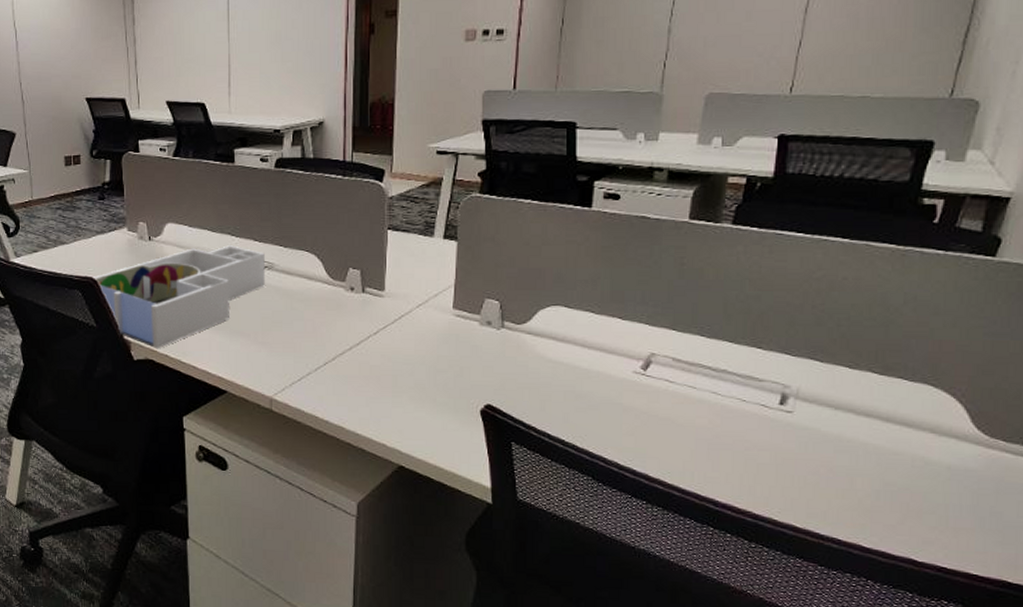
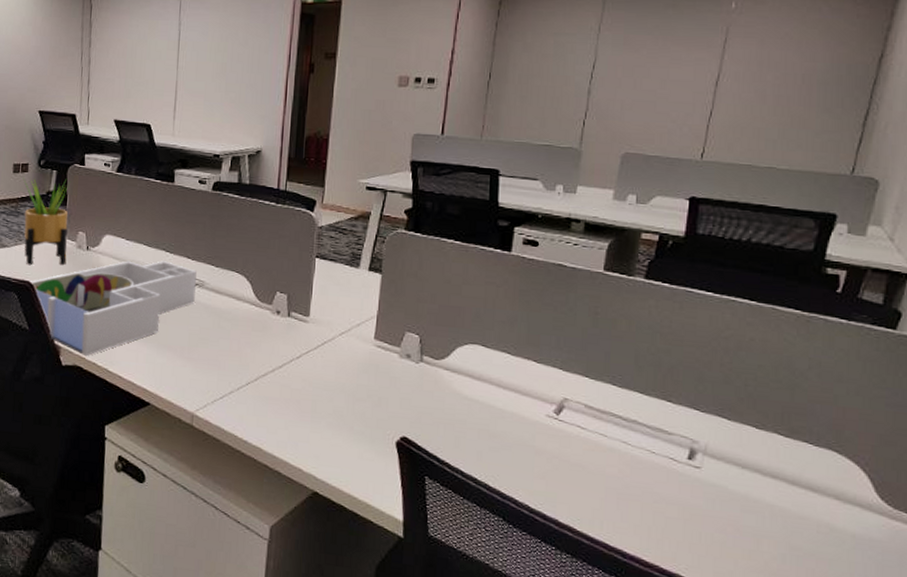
potted plant: none [76,170,129,261] -> present [23,177,71,266]

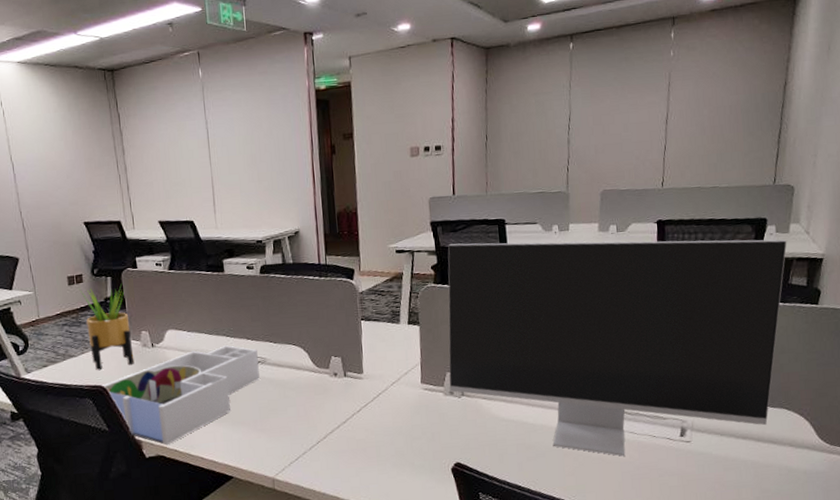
monitor: none [406,189,862,469] -> present [448,239,787,456]

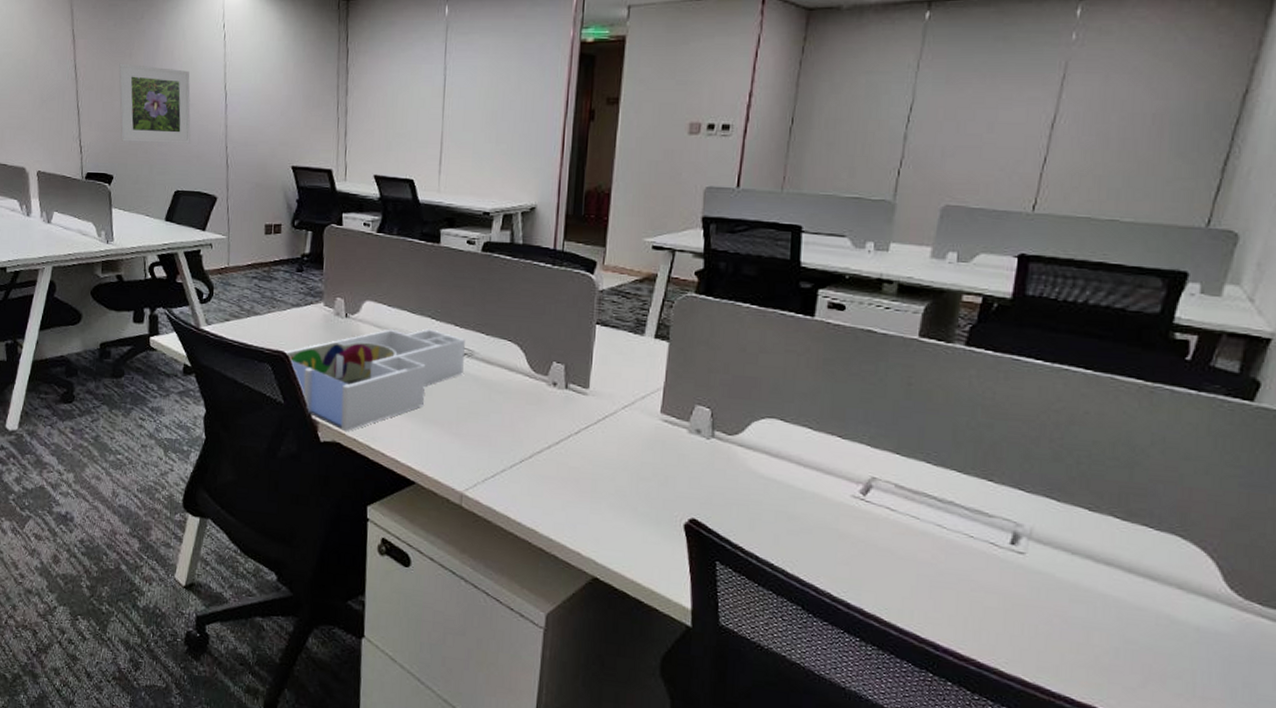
potted plant: present [79,285,135,371] -> none [275,239,328,335]
monitor: present [448,239,787,456] -> none [696,248,1216,554]

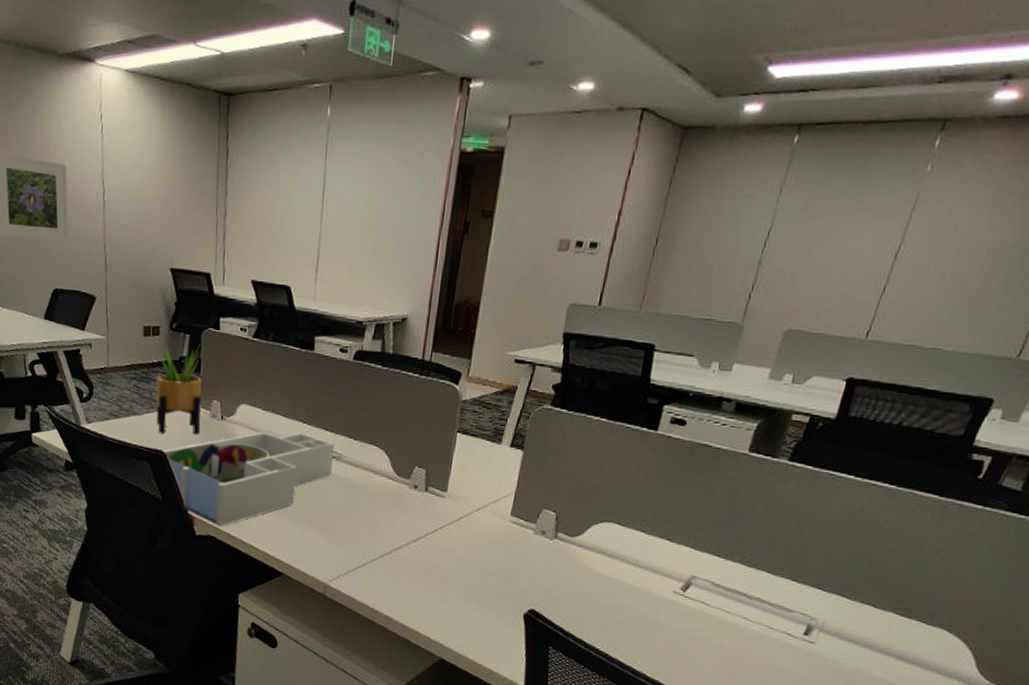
potted plant: none [275,239,328,335] -> present [154,341,205,435]

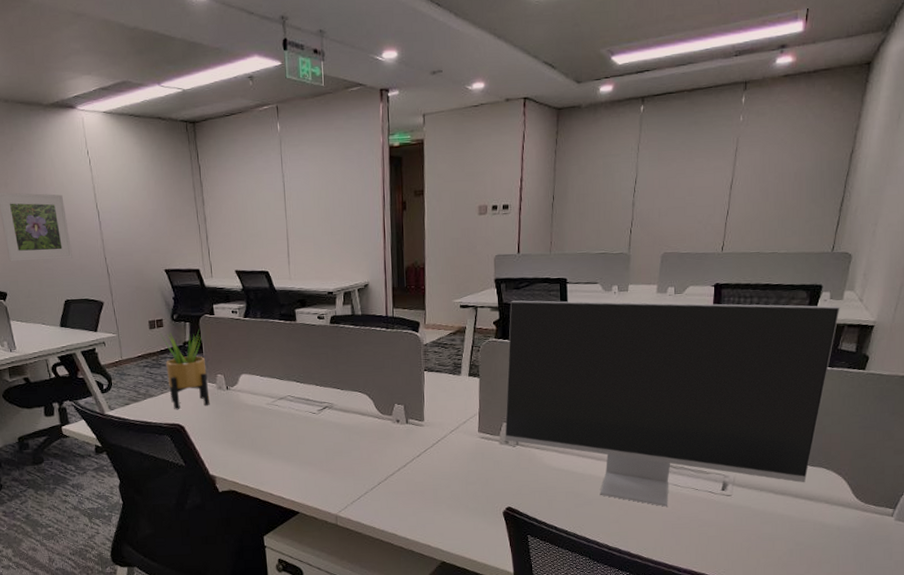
desk organizer: present [162,431,334,527] -> none [179,390,327,481]
monitor: none [541,363,1013,644] -> present [505,300,840,507]

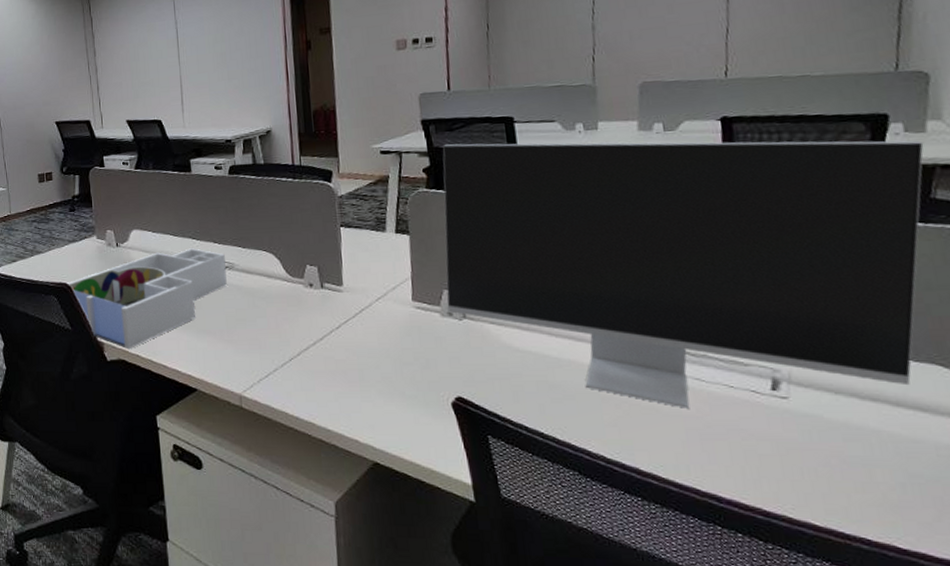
potted plant: present [159,331,210,410] -> none [48,183,99,268]
desk organizer: none [179,390,327,481] -> present [66,248,227,350]

